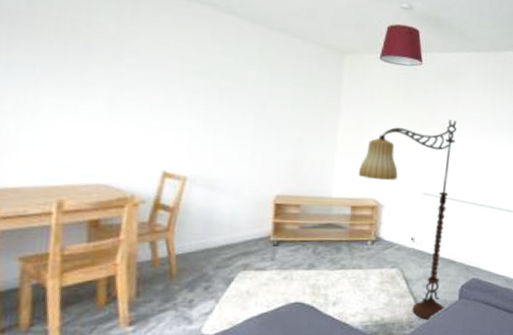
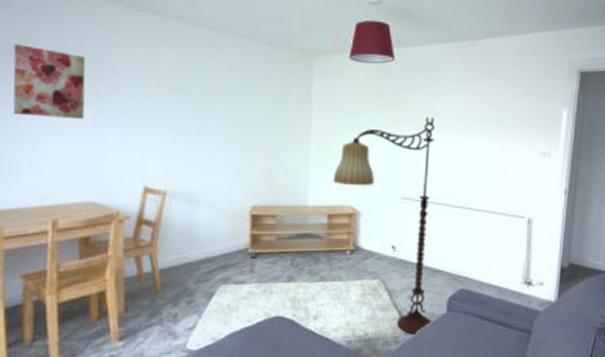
wall art: none [15,13,102,99] -> present [13,44,86,120]

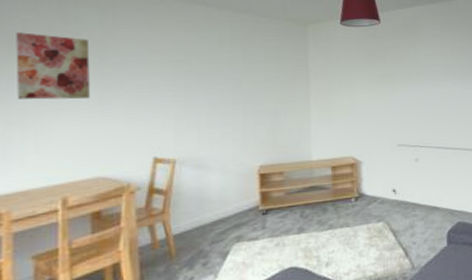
floor lamp: present [333,117,435,335] -> none [333,70,437,270]

